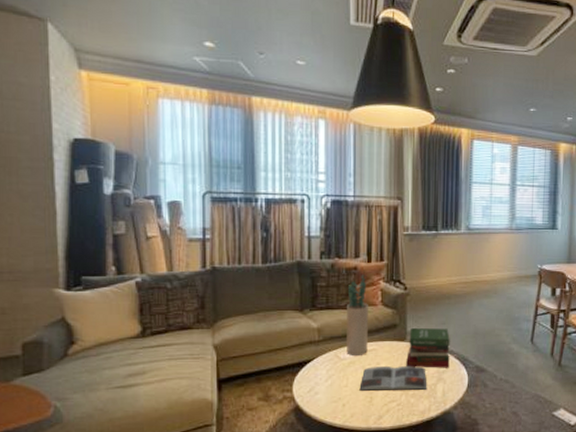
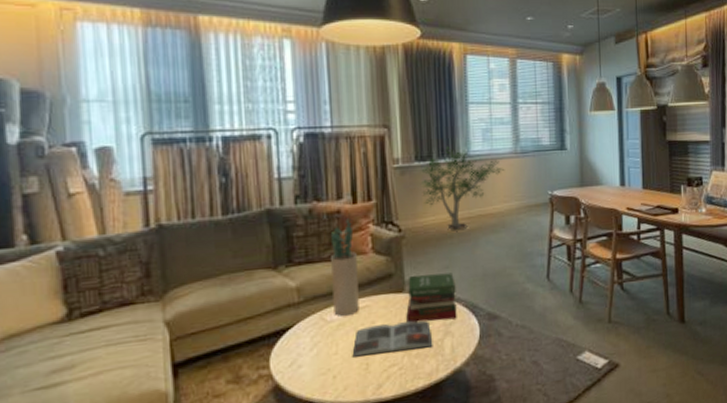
potted tree: none [426,219,501,293] -> present [421,146,505,231]

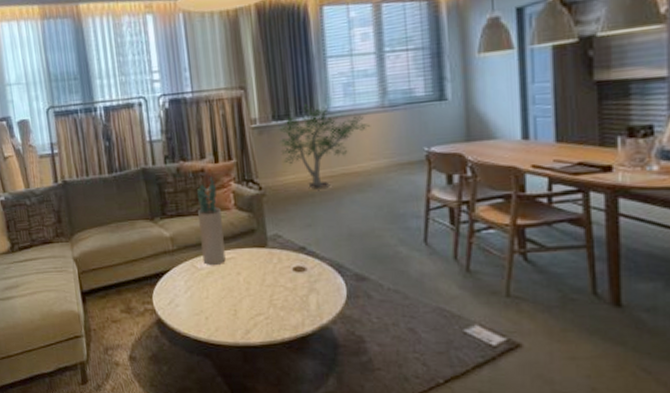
magazine: present [352,320,433,357] -> none [221,275,298,303]
books: present [406,273,457,323] -> none [270,231,322,277]

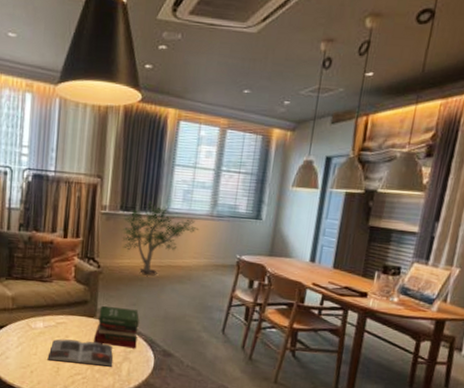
vase: present [196,172,226,265] -> none [38,245,62,327]
magazine: none [221,275,298,303] -> present [47,338,113,367]
books: none [270,231,322,277] -> present [94,305,140,349]

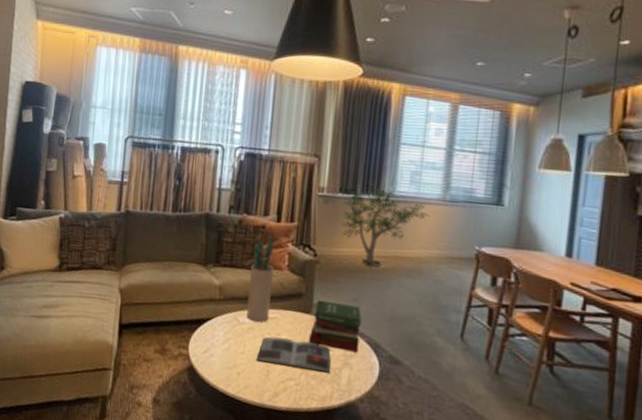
vase: none [38,245,62,327] -> present [246,230,275,323]

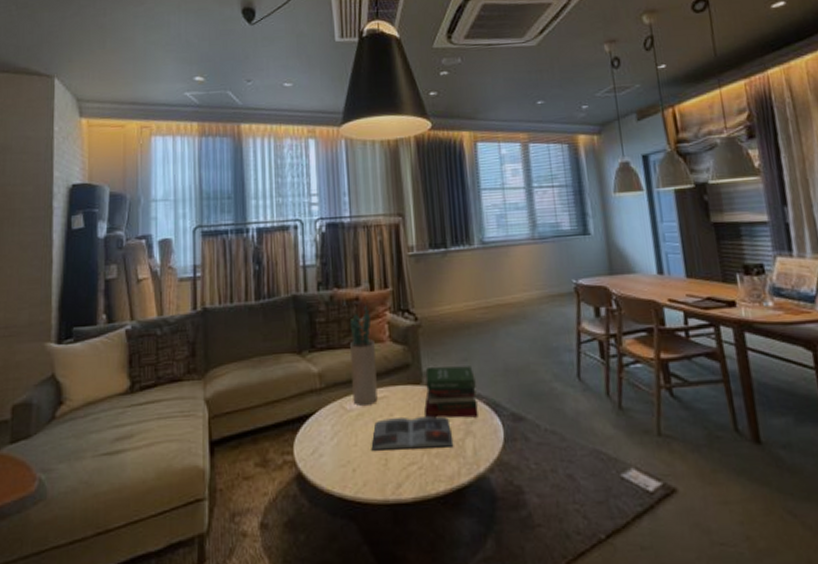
potted tree: present [341,182,430,267] -> none [436,233,523,321]

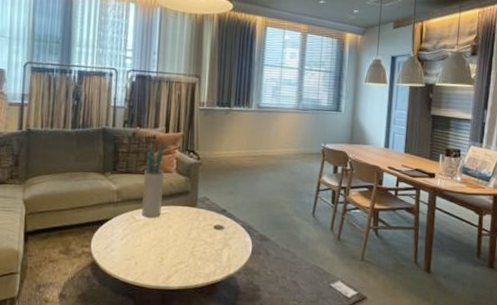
magazine: present [371,416,454,451] -> none [151,229,214,254]
books: present [424,366,478,418] -> none [195,195,237,235]

